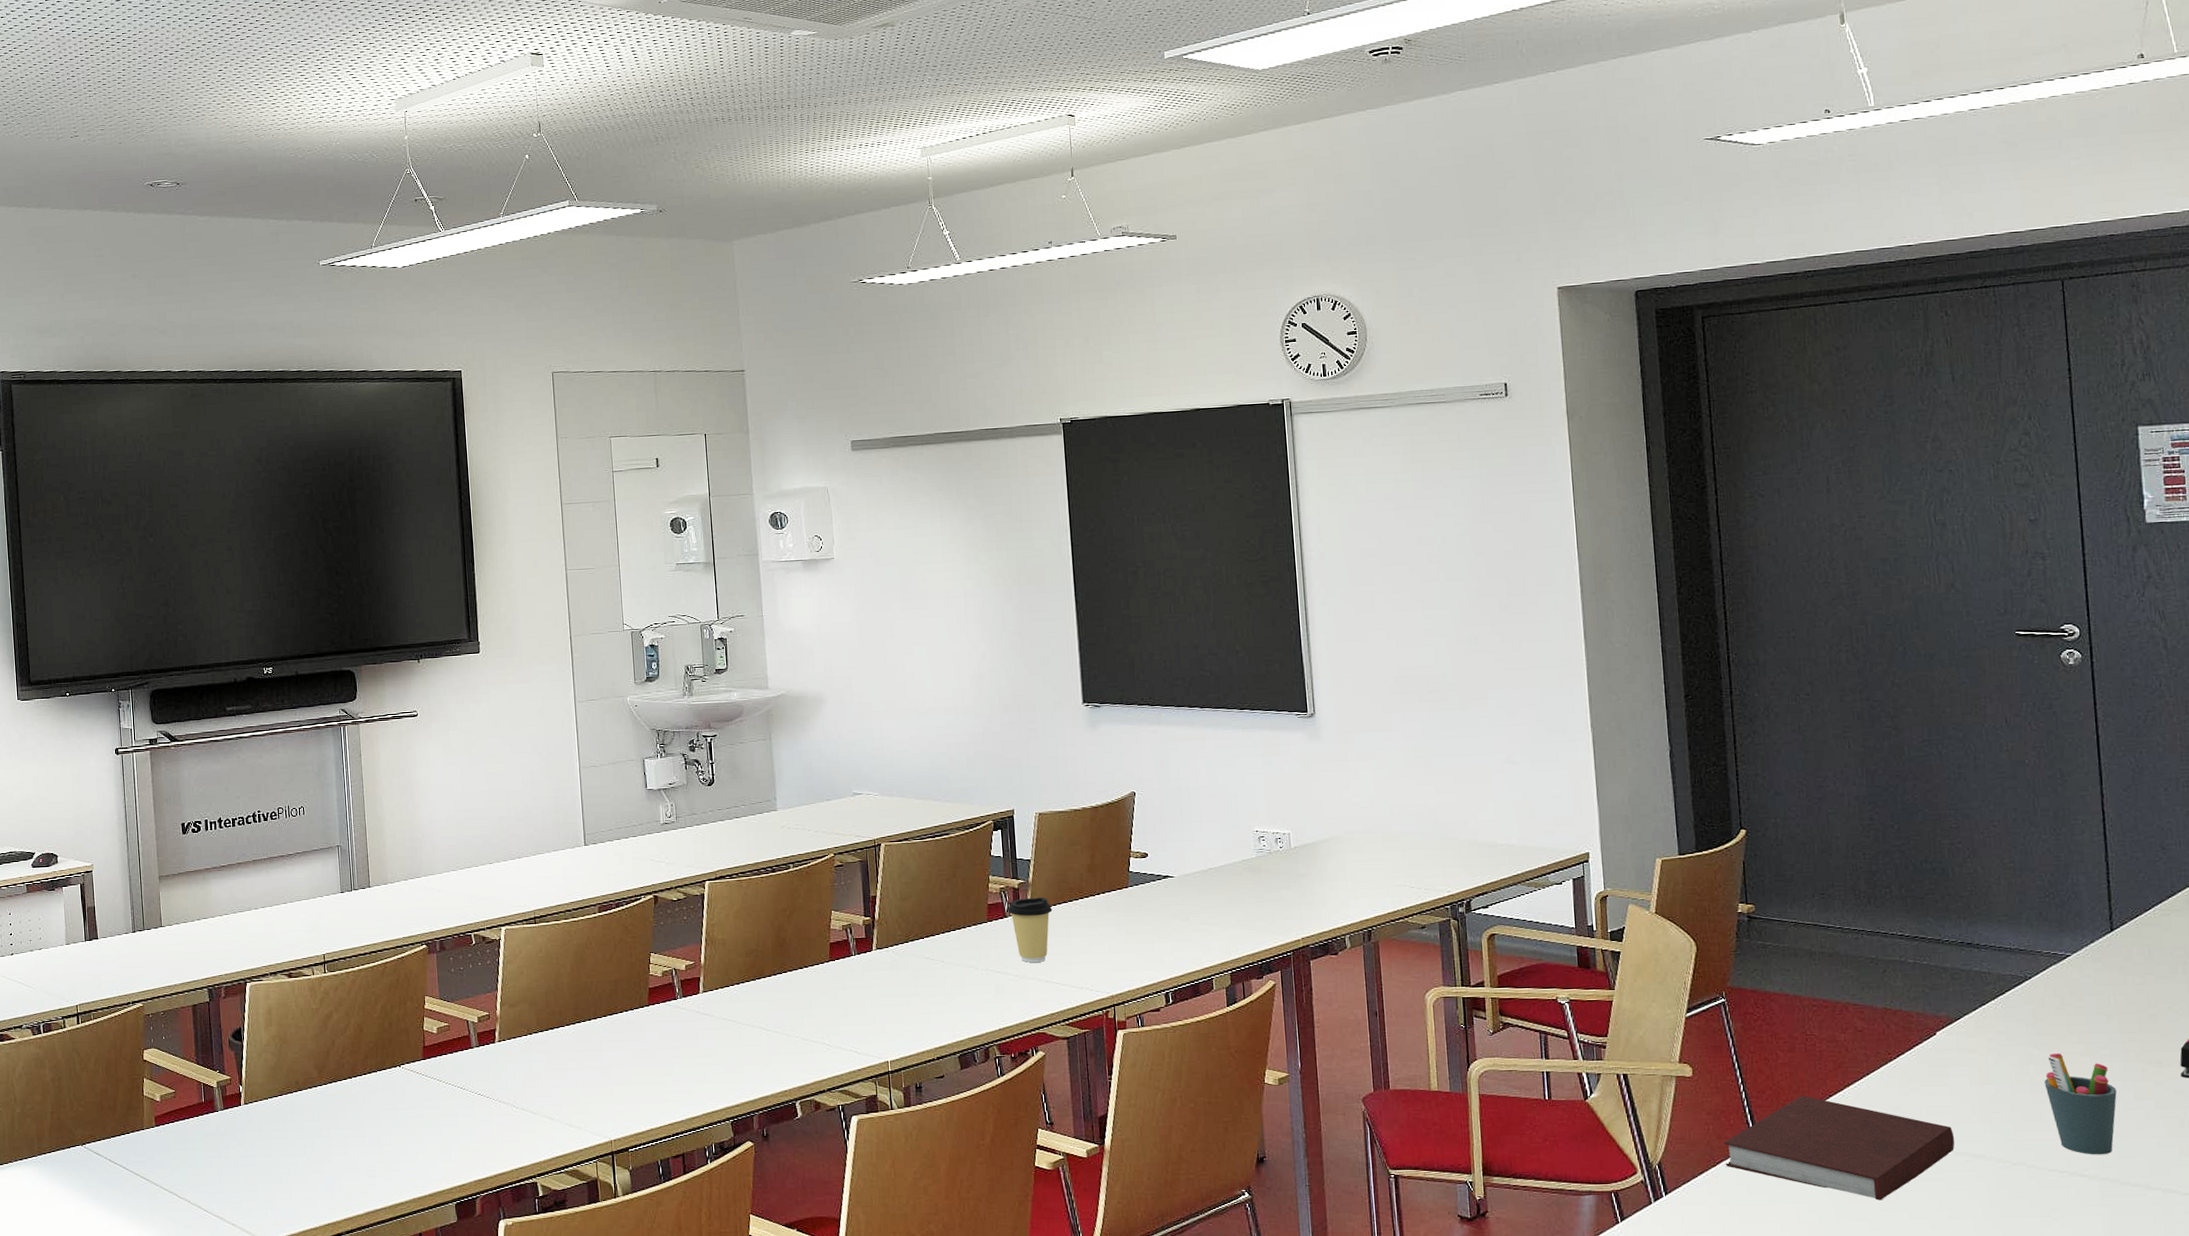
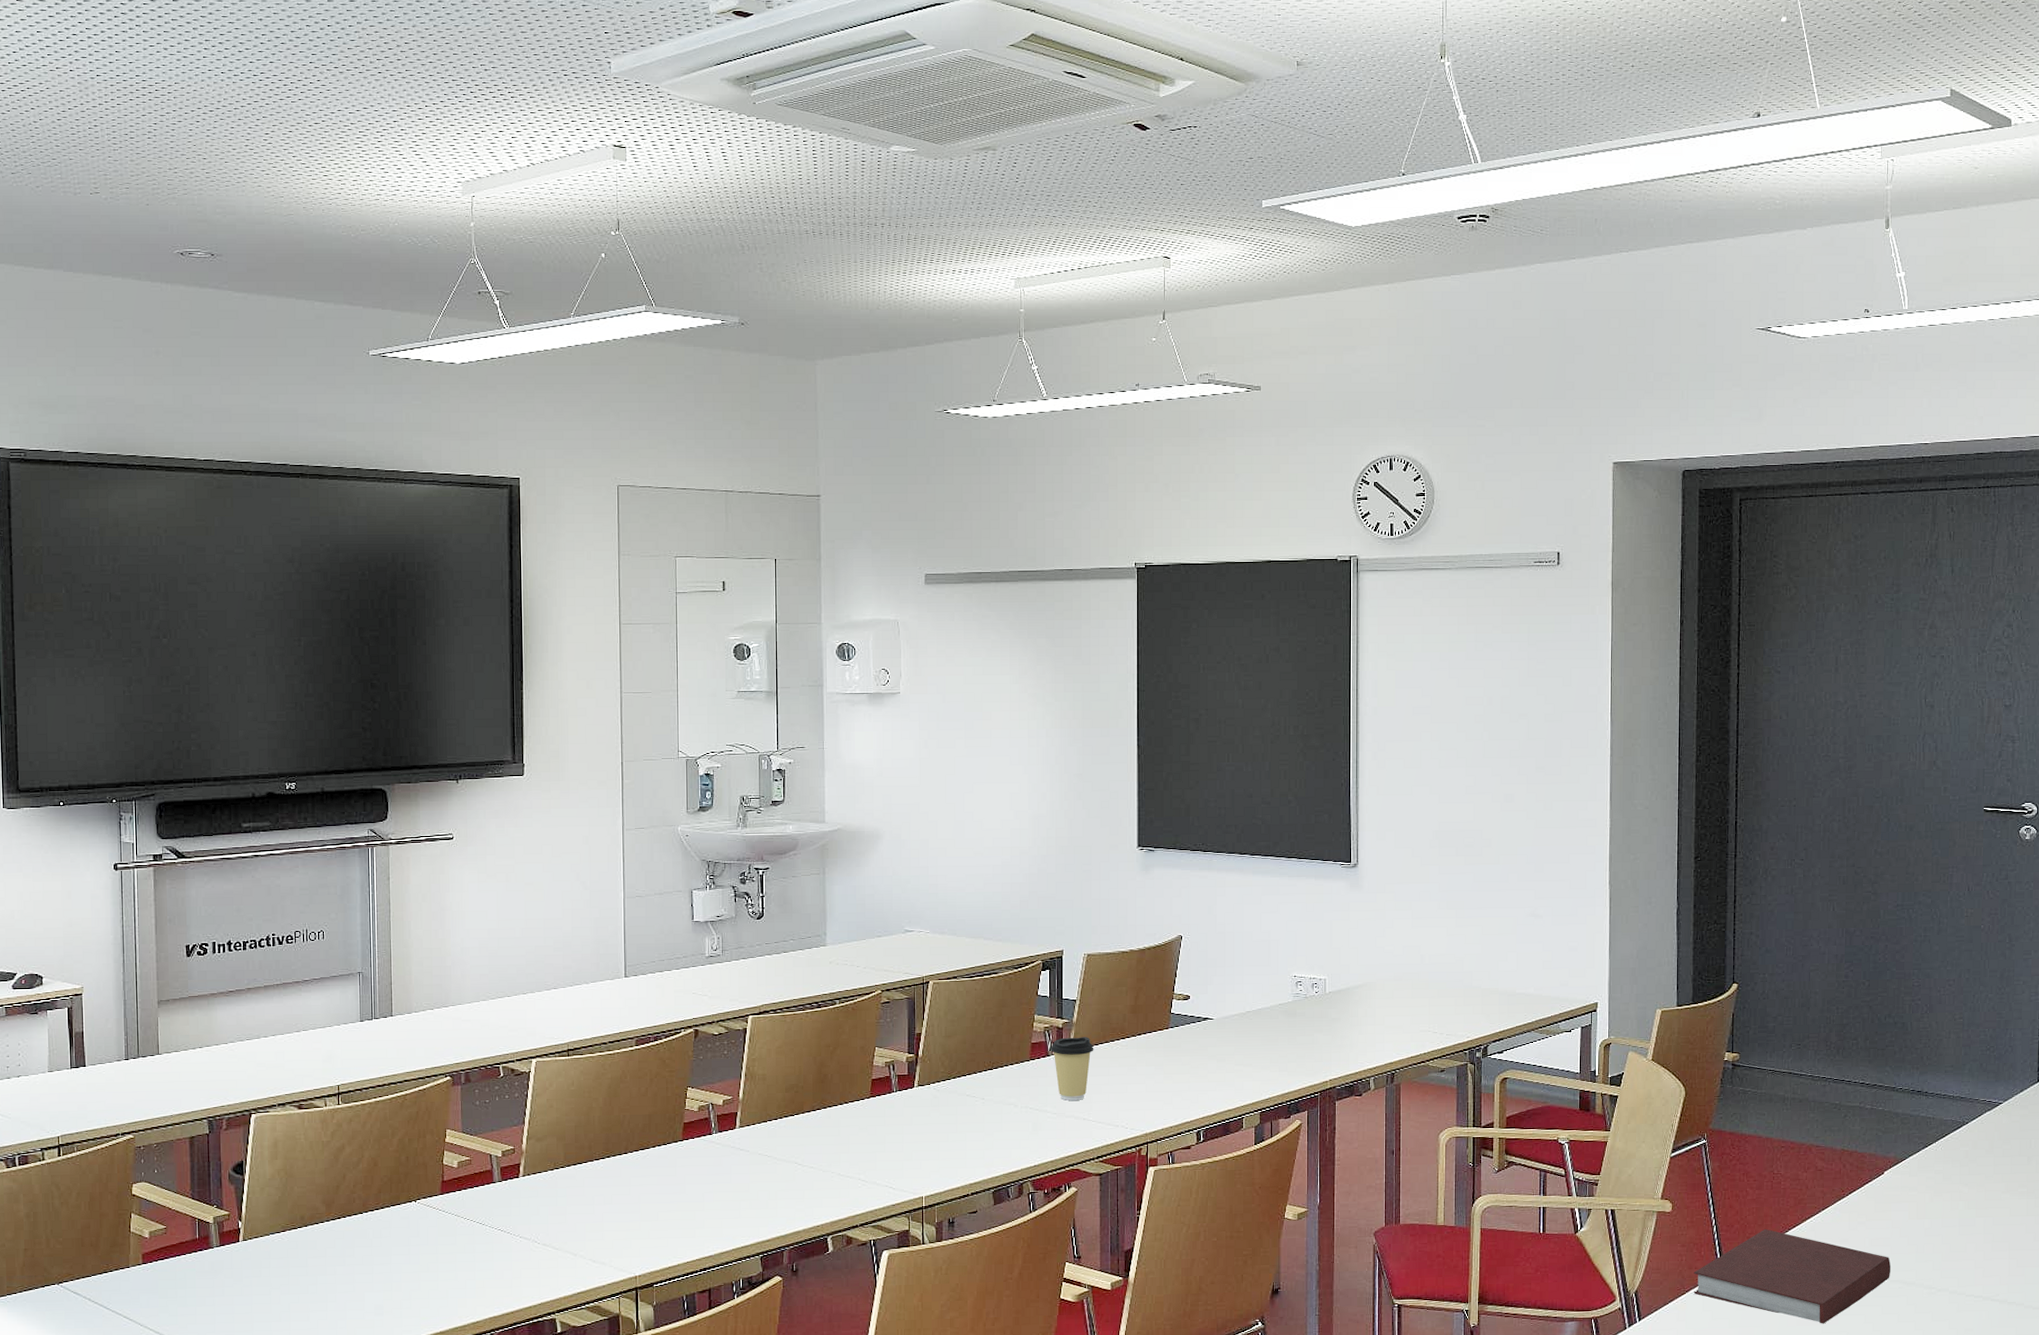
pen holder: present [2044,1053,2117,1155] -> none [1970,1191,2029,1282]

